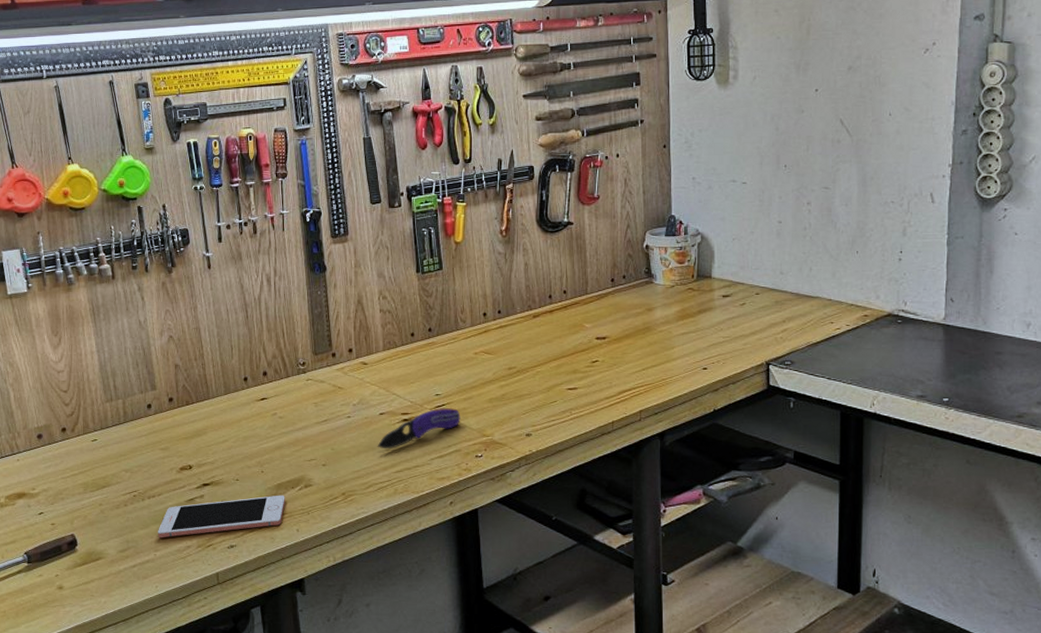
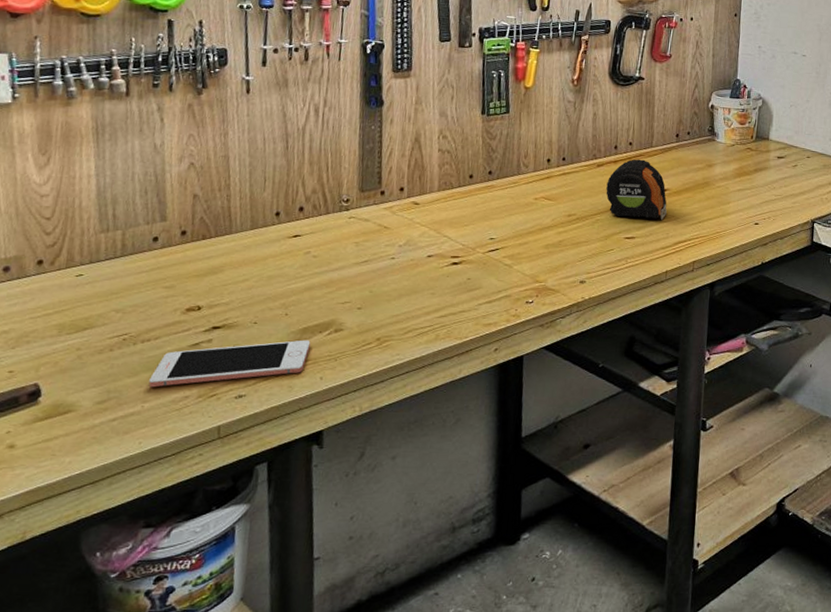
pocket knife: present [377,407,461,449] -> none [421,252,514,293]
tape measure: none [544,307,608,369] -> present [606,159,667,220]

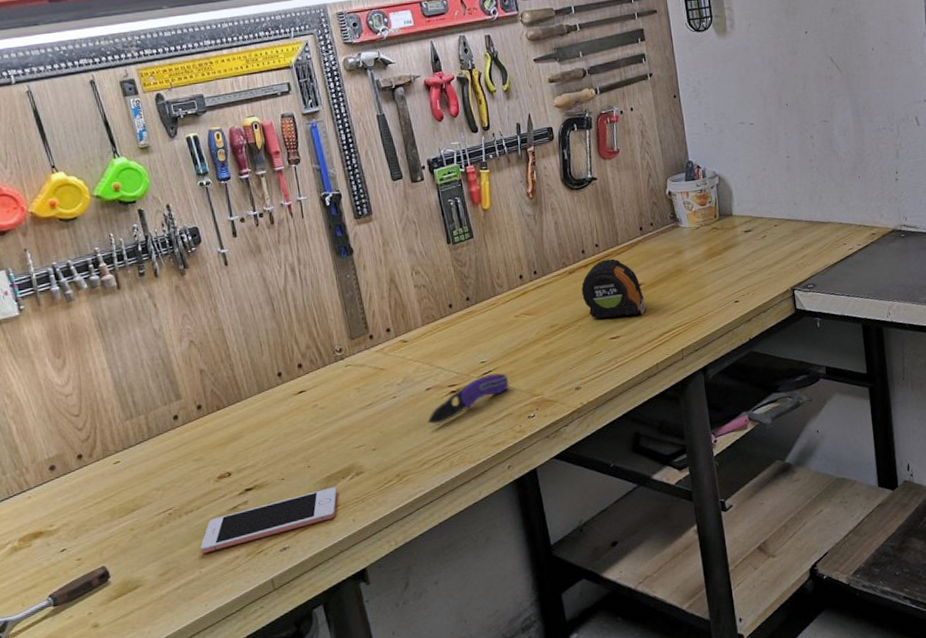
pocket knife: none [421,252,514,293] -> present [427,372,509,424]

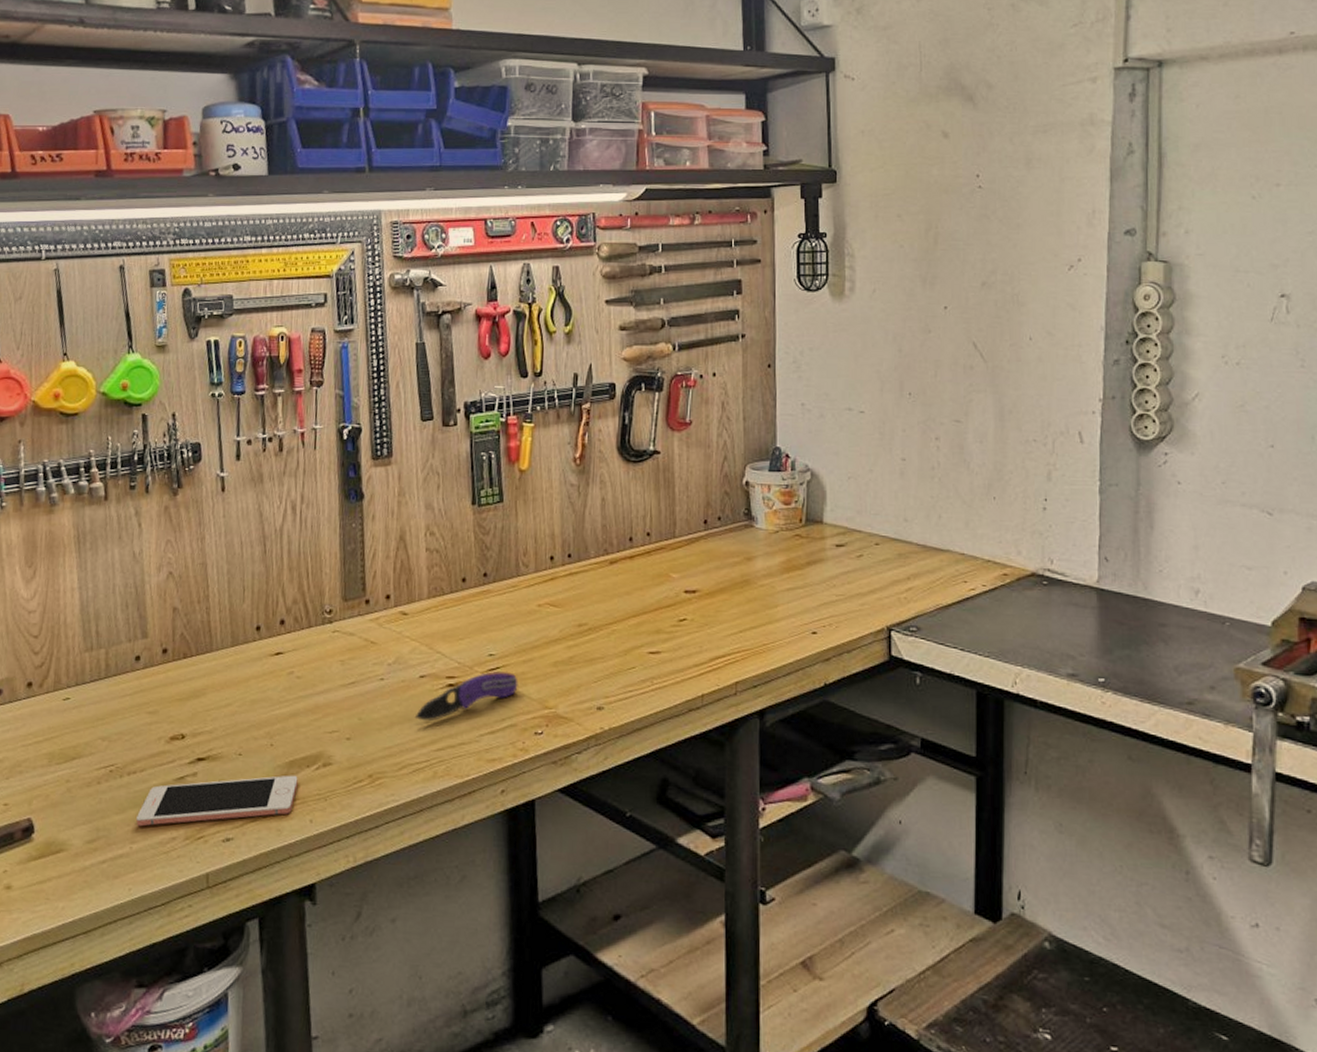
tape measure: present [581,258,646,319] -> none [622,553,698,630]

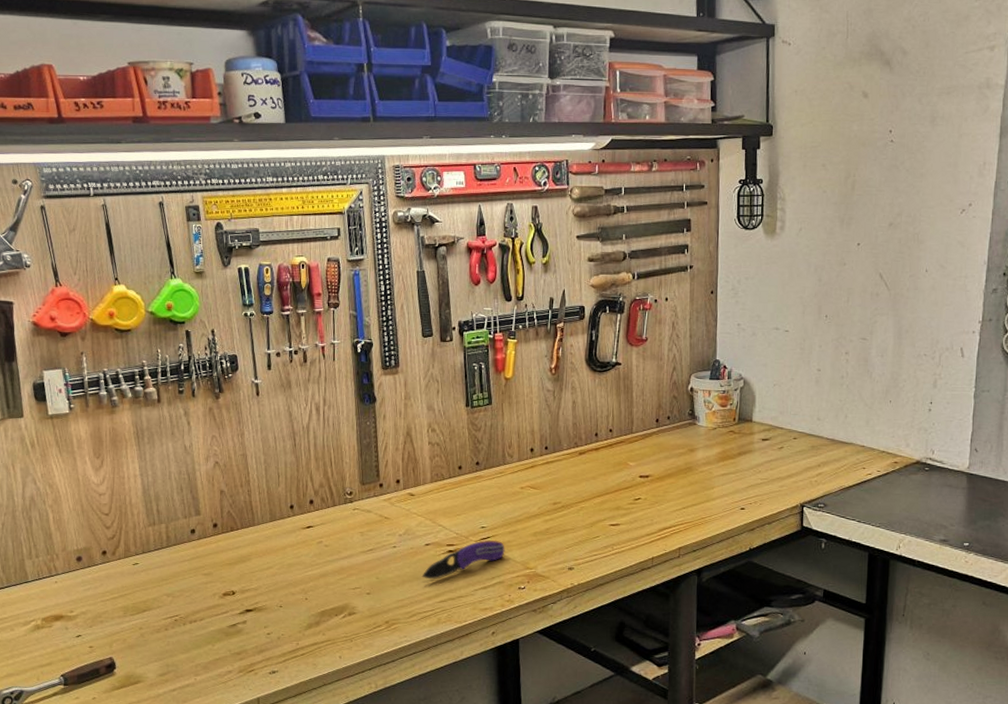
cell phone: present [136,775,298,827] -> none [199,622,329,663]

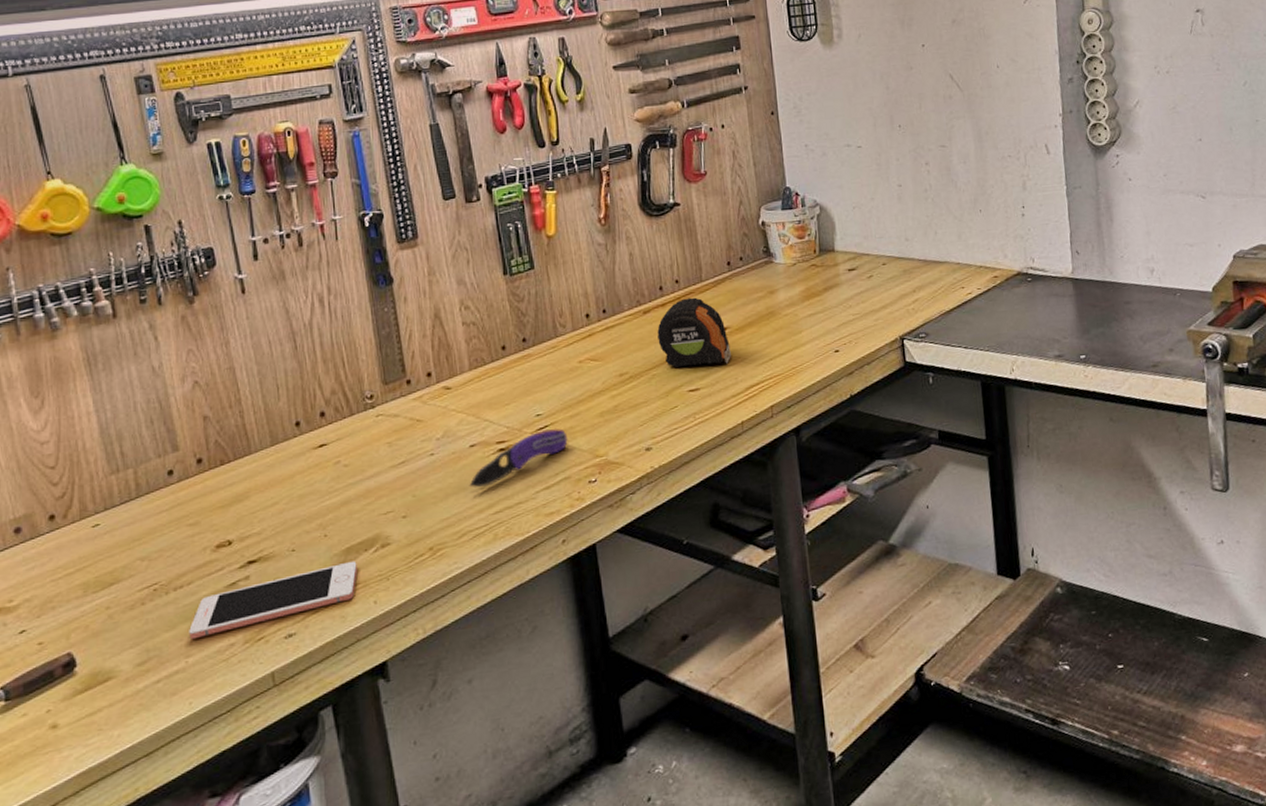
cell phone: none [199,622,329,663] -> present [189,561,357,640]
tape measure: none [589,446,650,507] -> present [657,297,731,367]

